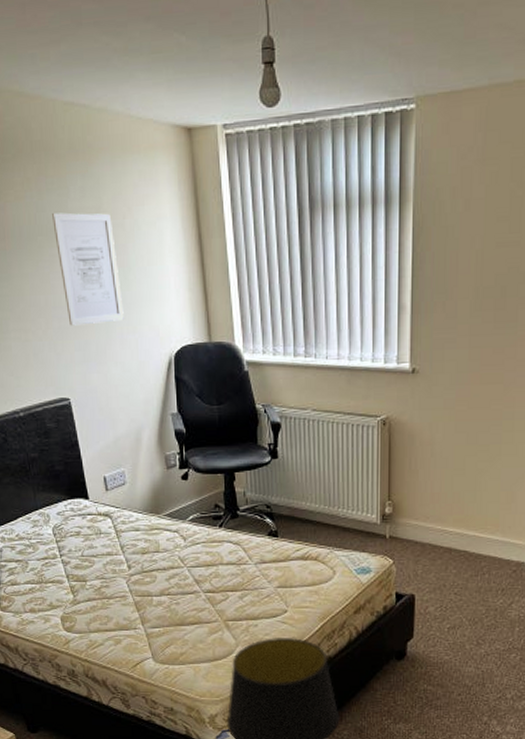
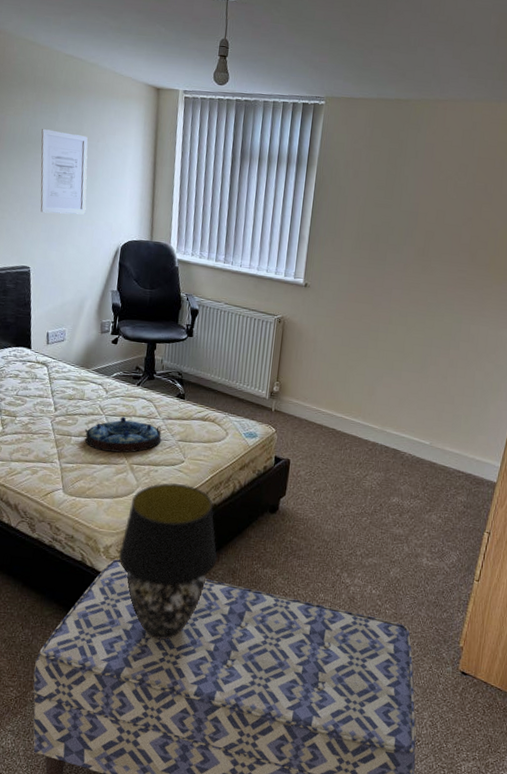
serving tray: none [166,566,257,609] -> present [84,416,162,453]

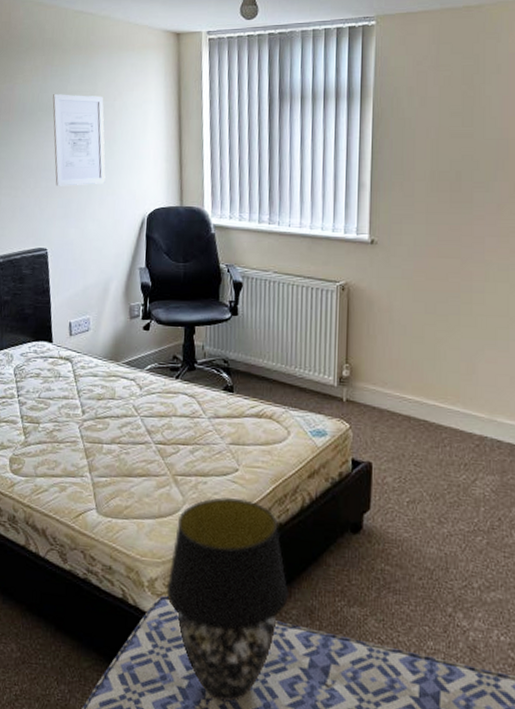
serving tray: present [84,416,162,453] -> none [117,417,209,462]

